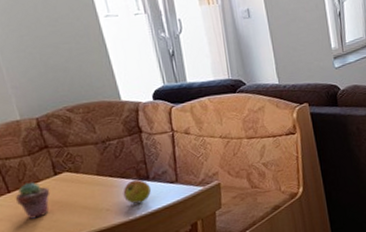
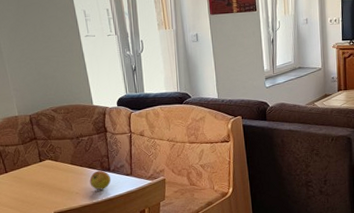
potted succulent: present [15,182,50,219] -> none [10,166,36,195]

